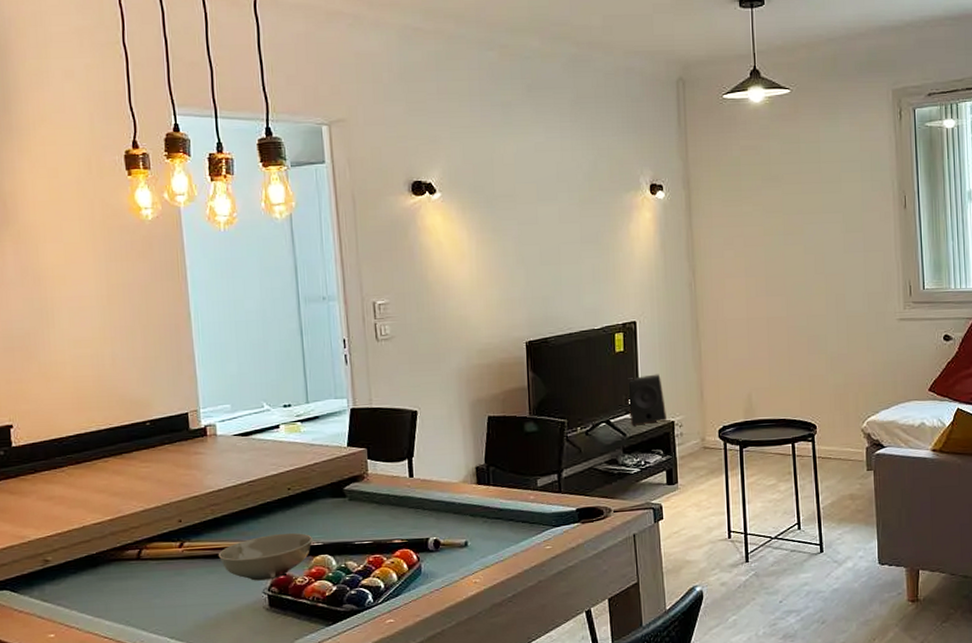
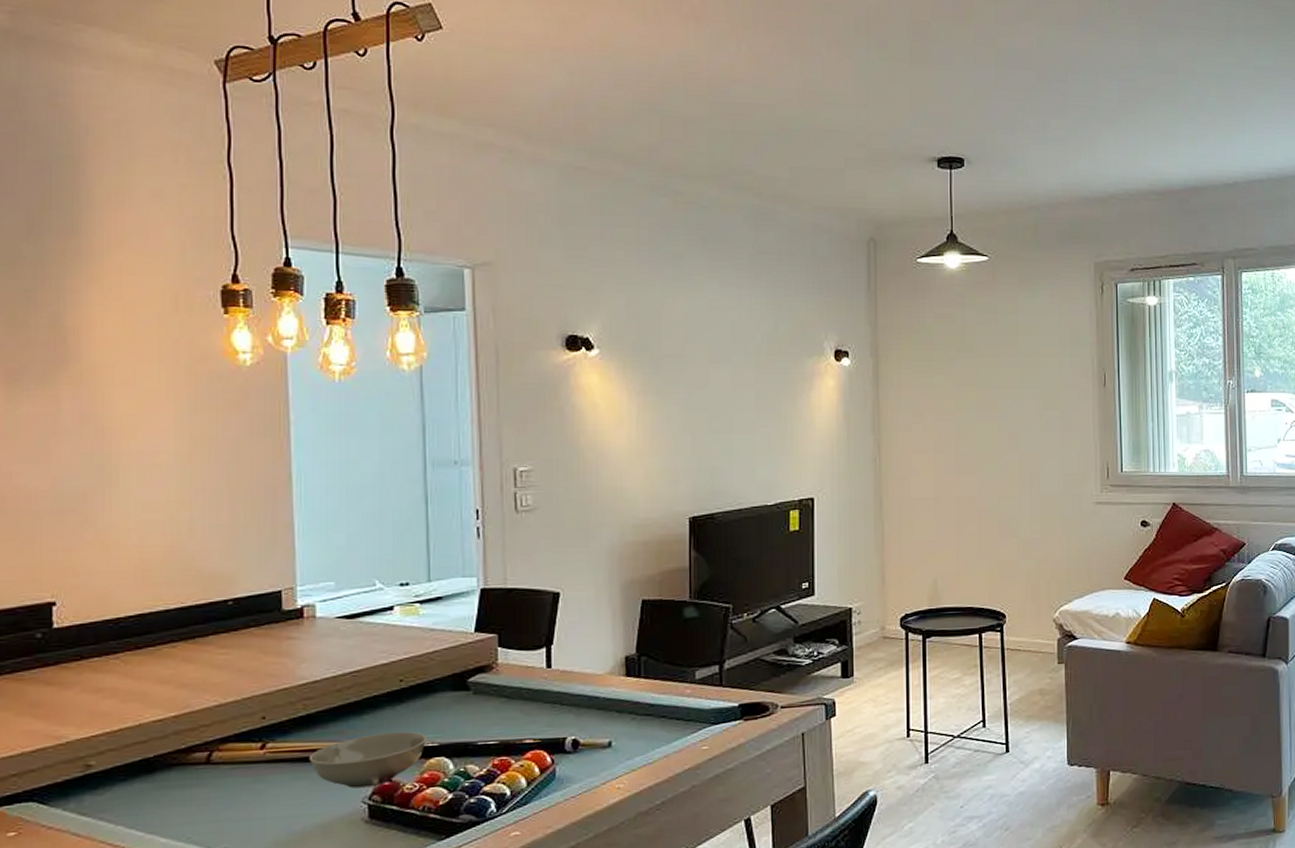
speaker: present [627,374,667,426] -> none [801,556,843,612]

